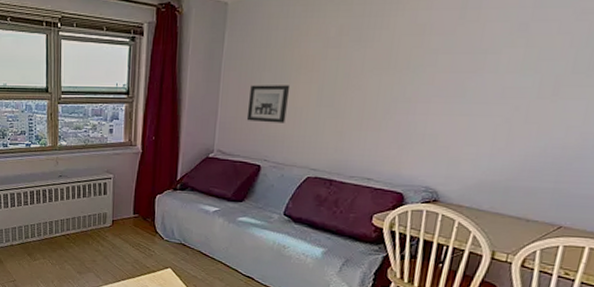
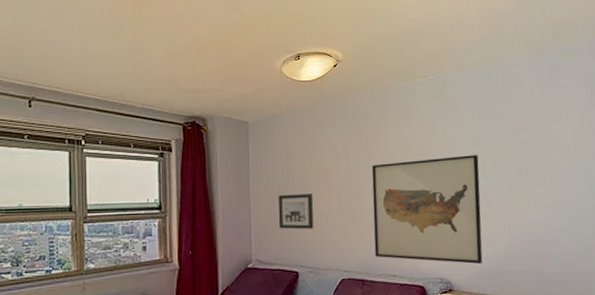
wall art: none [350,45,520,177] -> present [371,155,483,265]

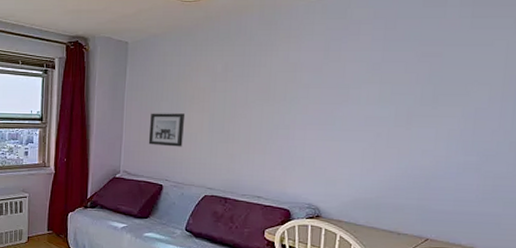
wall art: present [371,155,483,265] -> none [241,81,375,195]

